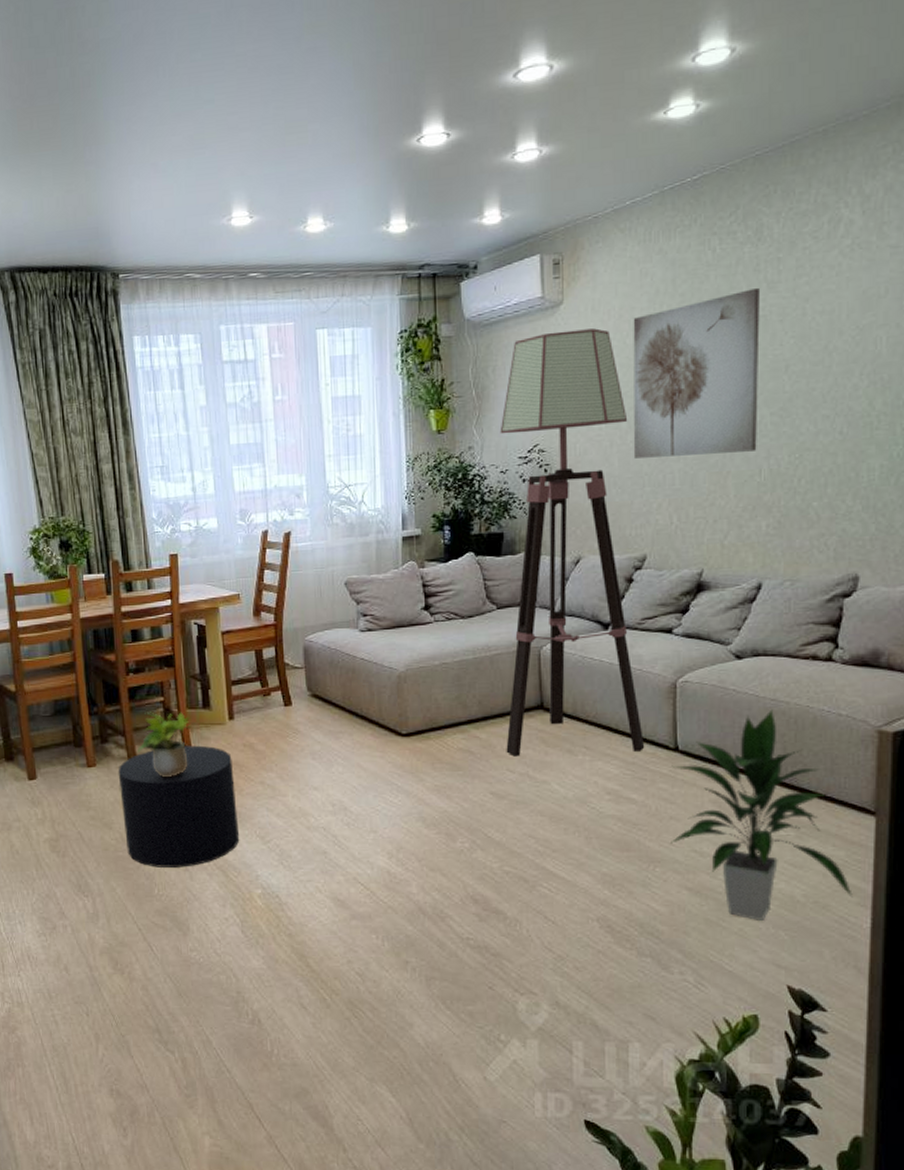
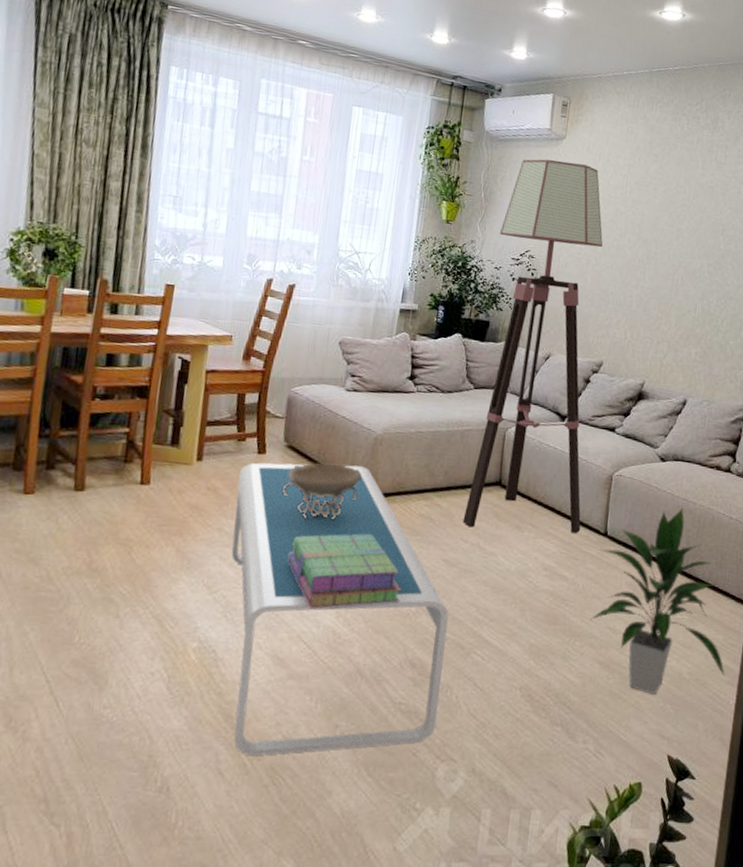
stool: present [118,745,240,867] -> none [51,482,192,614]
potted plant: present [137,711,192,778] -> none [87,441,156,514]
coffee table: none [270,706,510,992] -> present [231,462,449,757]
decorative bowl: none [313,706,391,764] -> present [281,462,362,520]
stack of books: none [330,774,452,852] -> present [286,534,402,610]
wall art: present [633,288,760,459] -> none [603,163,711,292]

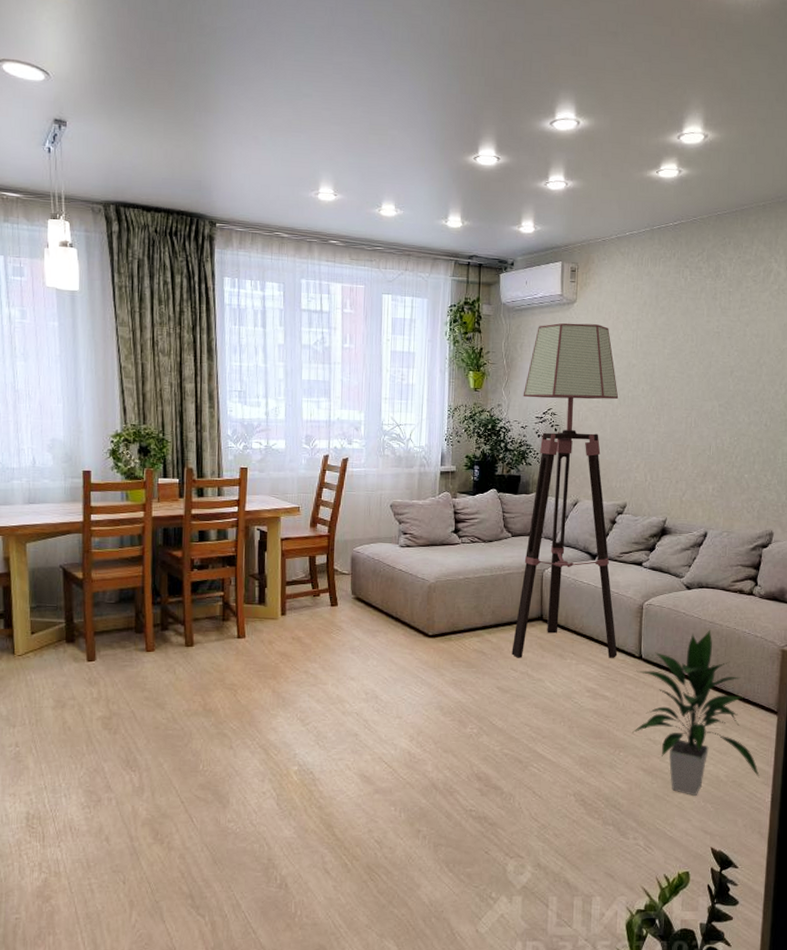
coffee table: present [231,462,449,757] -> none [317,611,506,858]
decorative bowl: present [281,462,362,520] -> none [354,609,421,659]
stack of books: present [286,534,402,610] -> none [363,669,464,735]

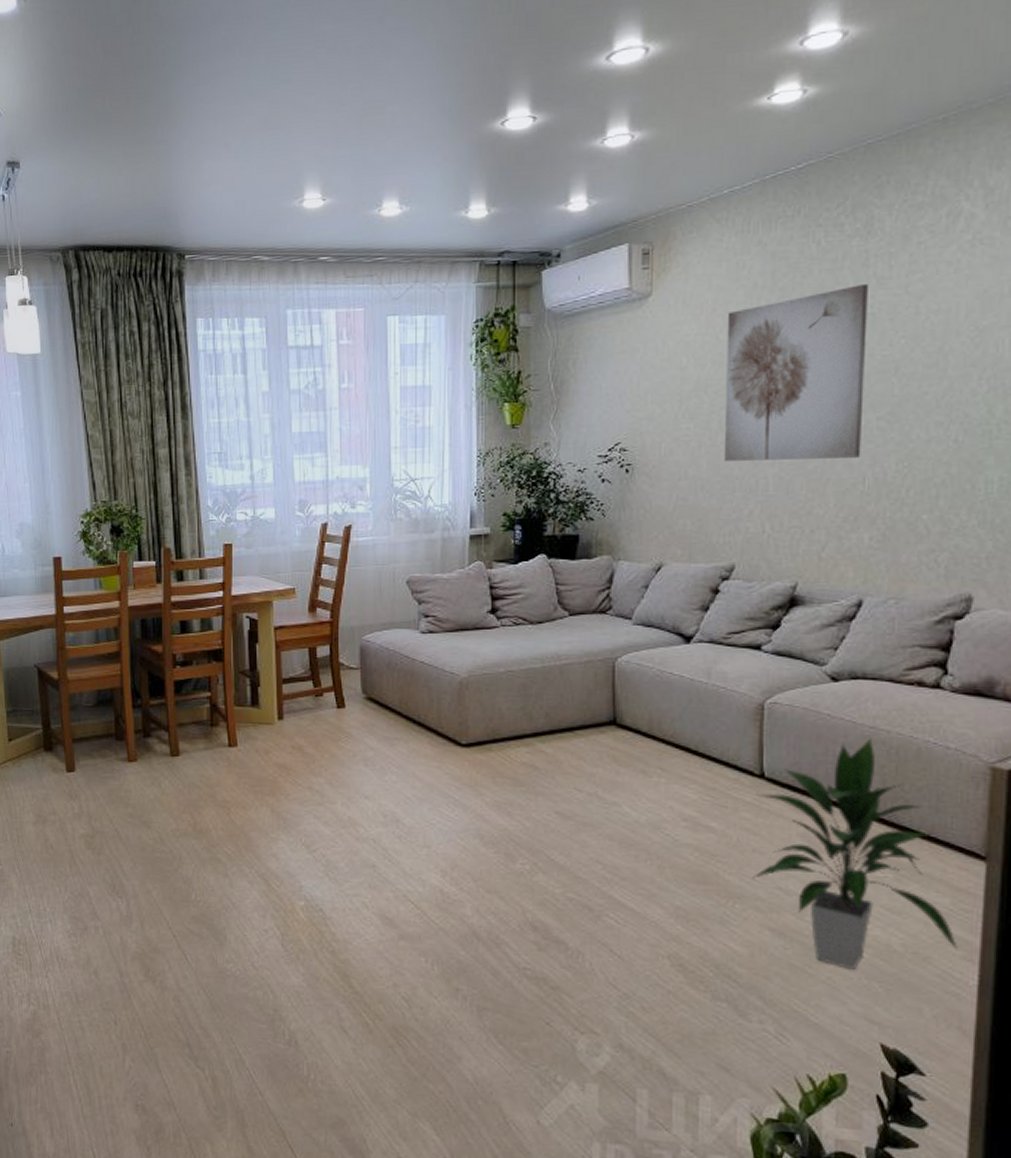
floor lamp: present [511,323,619,658] -> none [574,322,727,776]
wall art: none [621,311,716,432] -> present [723,284,868,461]

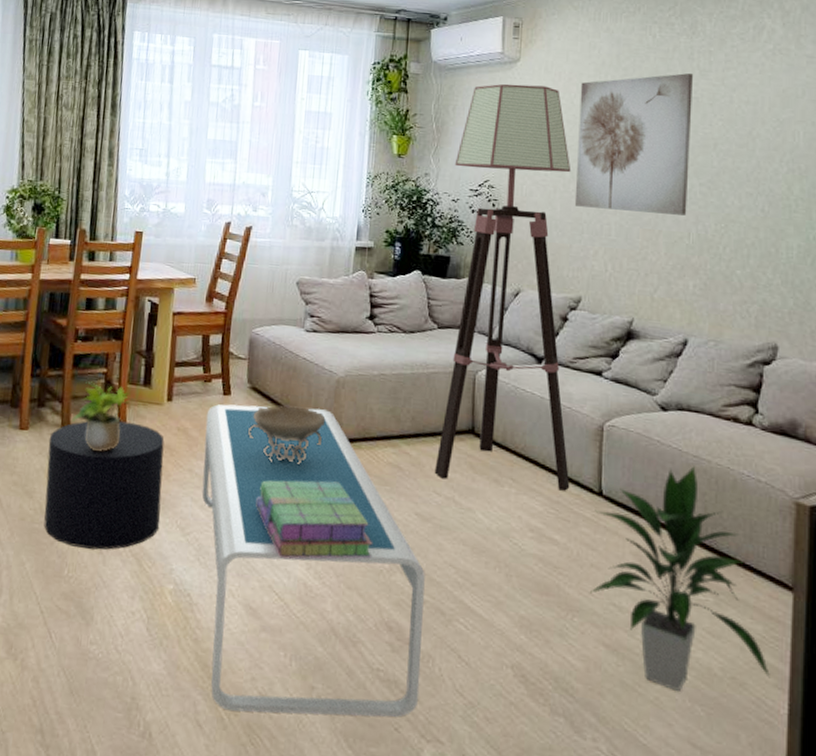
stool: none [159,744,284,873] -> present [44,421,165,550]
potted plant: none [181,707,239,777] -> present [72,381,131,452]
coffee table: none [321,713,570,1016] -> present [201,404,425,717]
decorative bowl: none [366,712,450,774] -> present [247,404,326,466]
stack of books: none [381,787,511,868] -> present [255,480,373,559]
floor lamp: none [574,322,727,776] -> present [434,84,571,491]

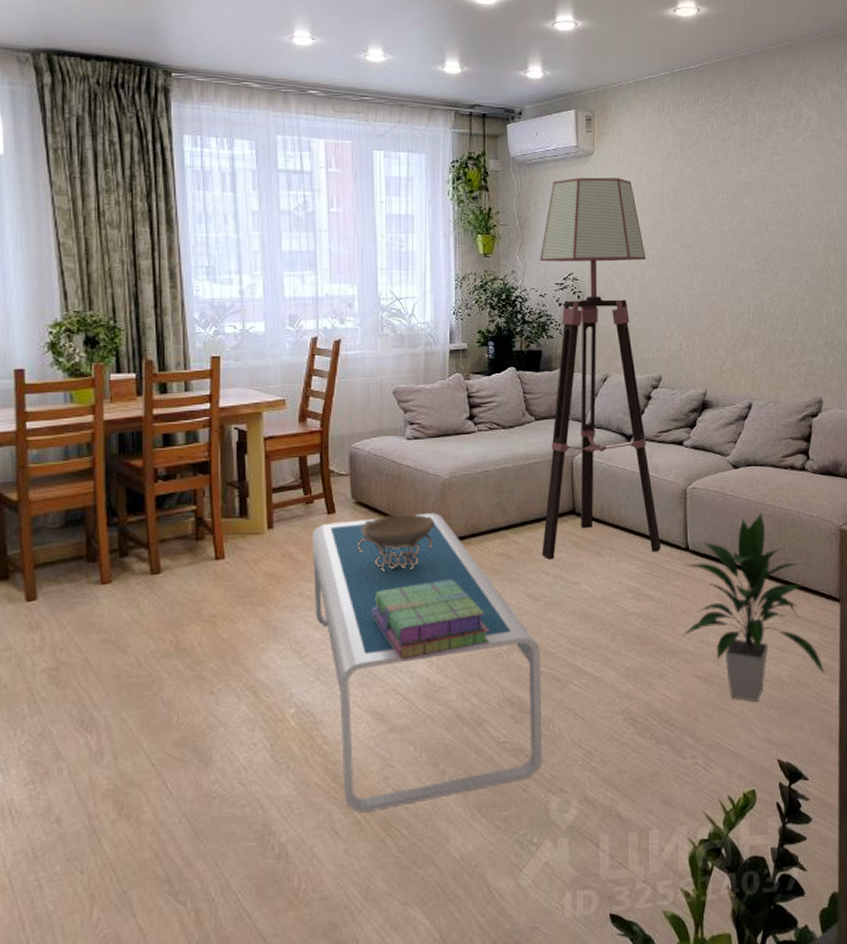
stool: present [44,421,165,550] -> none [138,556,274,693]
potted plant: present [72,381,131,452] -> none [162,521,226,593]
wall art: present [574,73,693,216] -> none [650,160,747,292]

